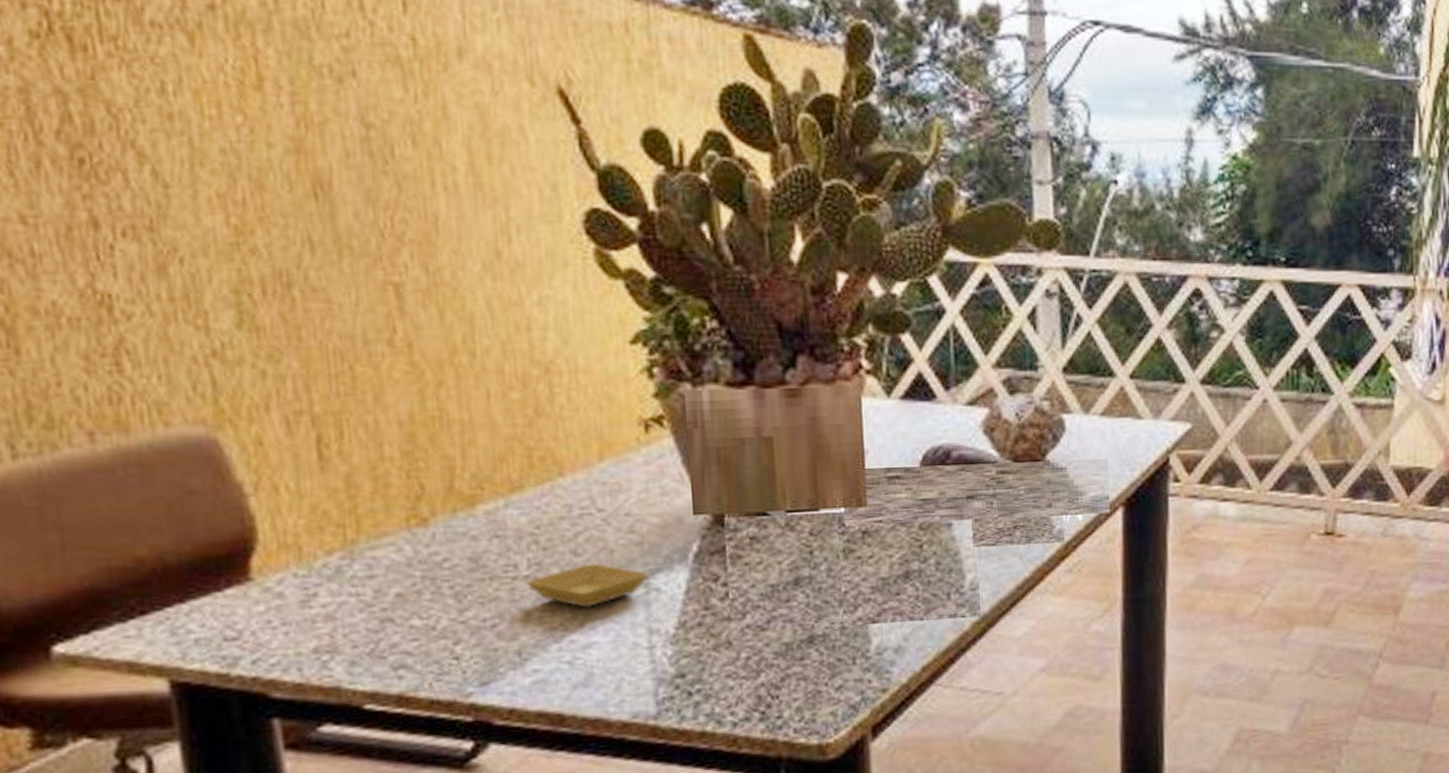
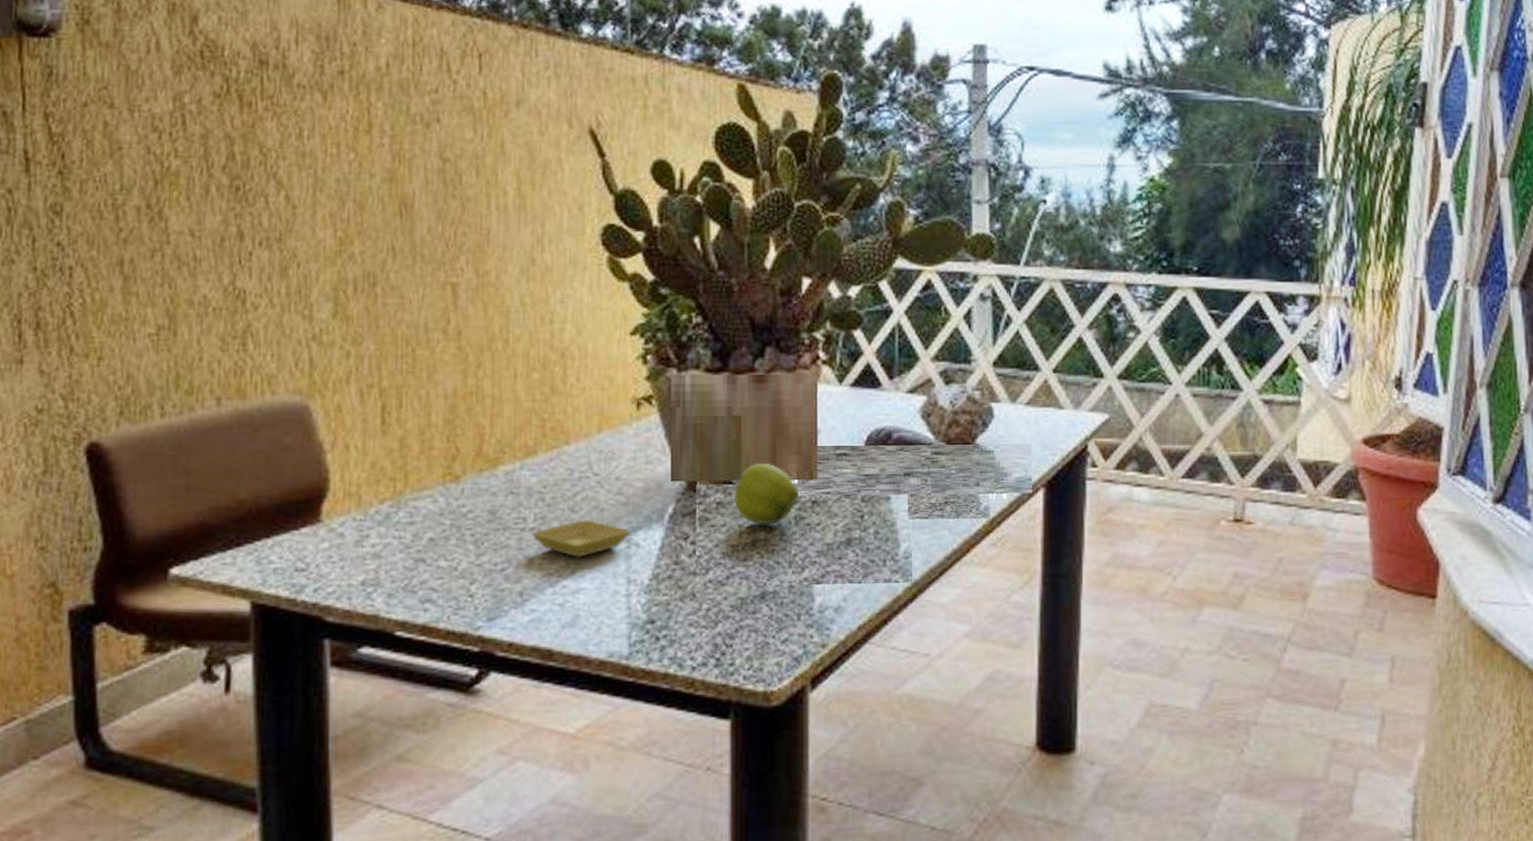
apple: none [769,490,846,560] -> present [733,462,798,524]

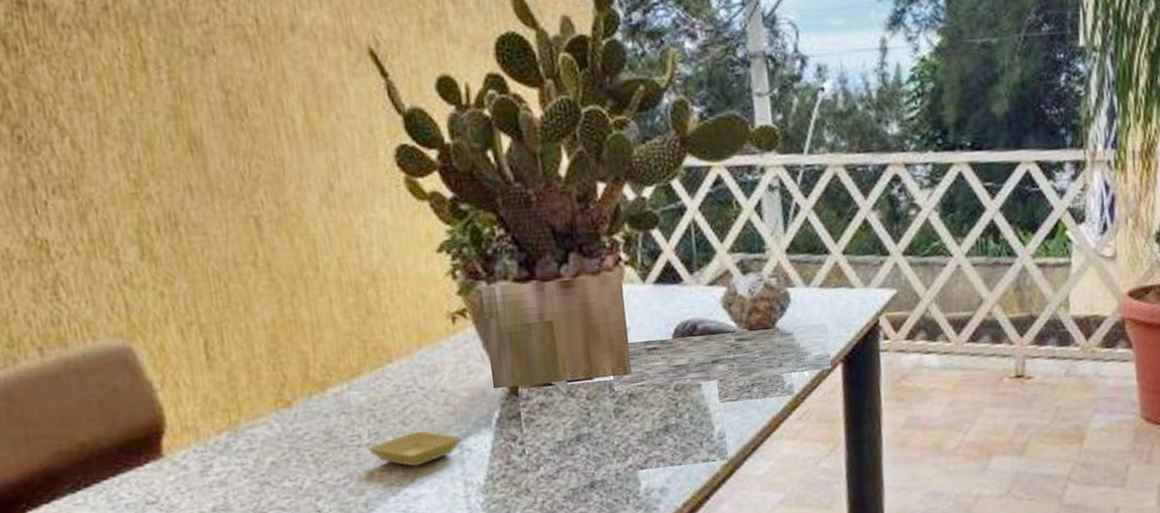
apple: present [733,462,798,524] -> none [553,363,616,420]

